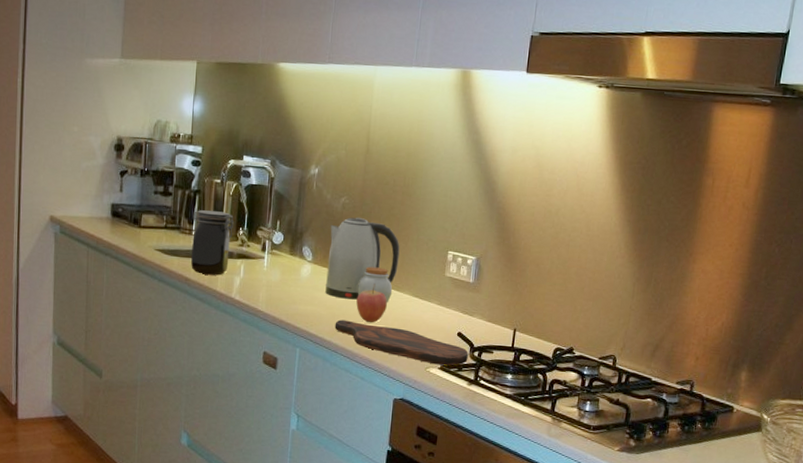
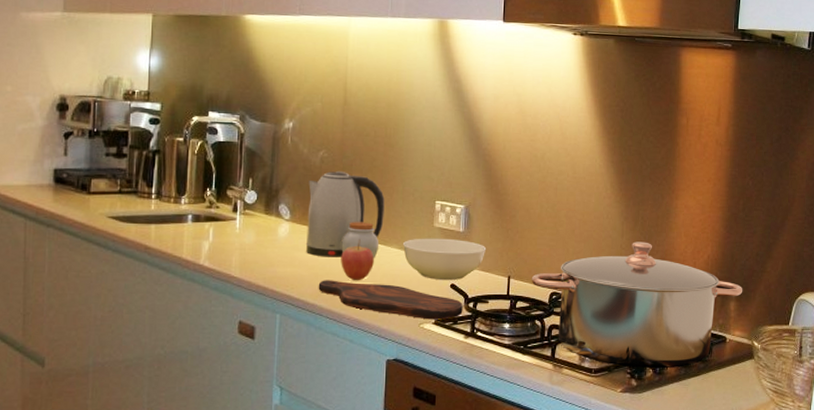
jar: present [191,210,234,276] -> none [151,171,200,241]
bowl: none [414,286,495,329] -> present [402,238,487,281]
cooking pot: none [536,303,757,433] -> present [531,241,743,369]

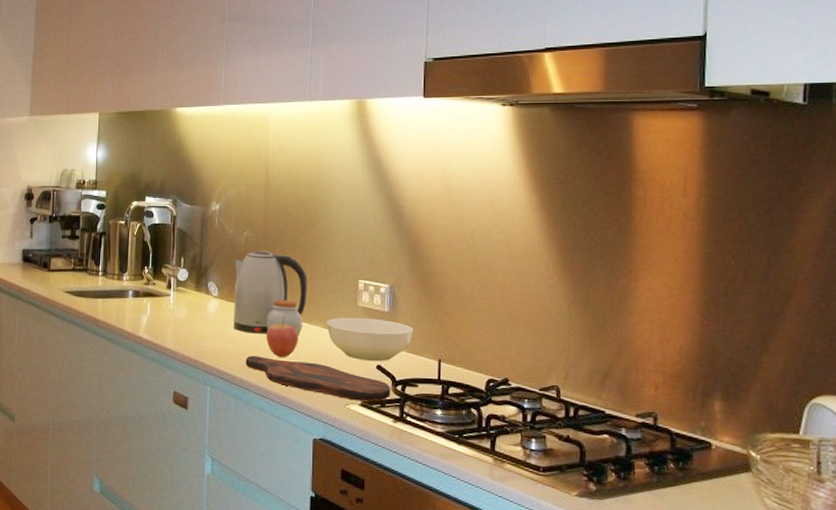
cooking pot: present [531,241,743,369] -> none [464,327,731,474]

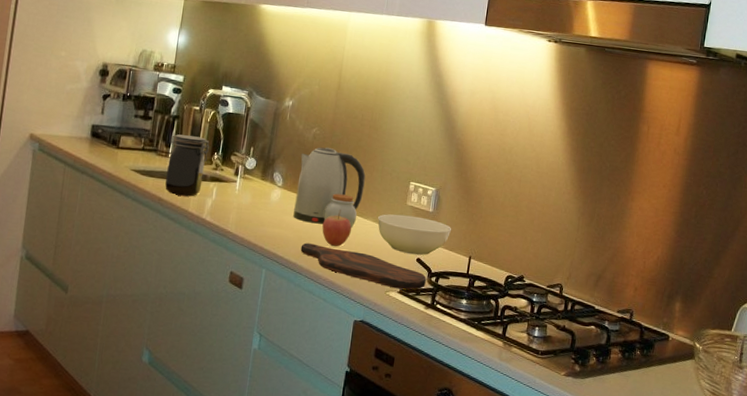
jar: none [99,251,139,315] -> present [165,134,210,197]

